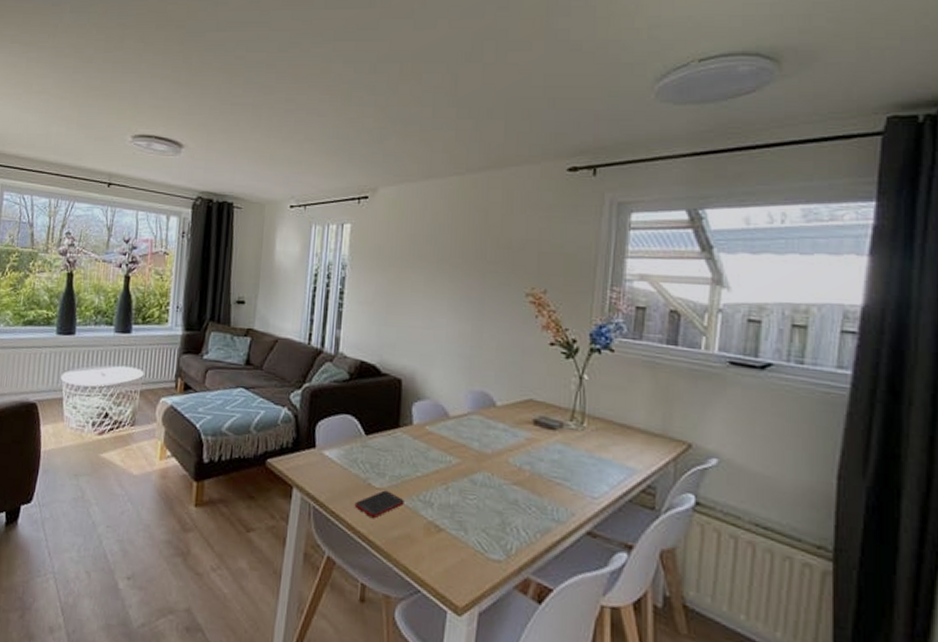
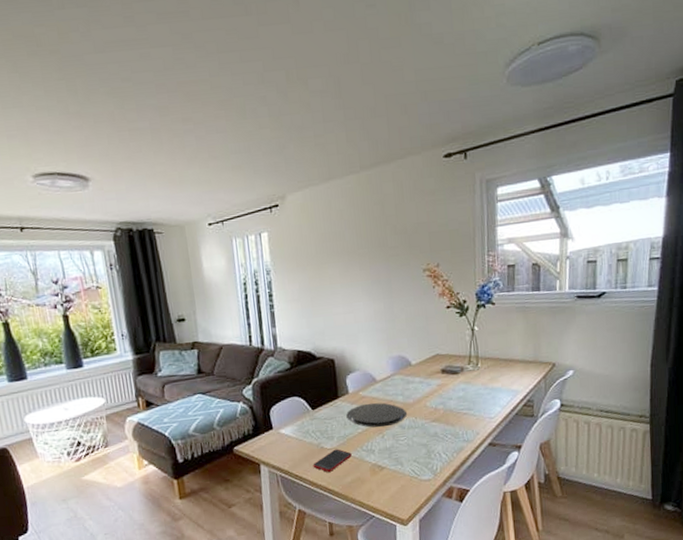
plate: none [405,441,483,477] -> present [346,402,408,428]

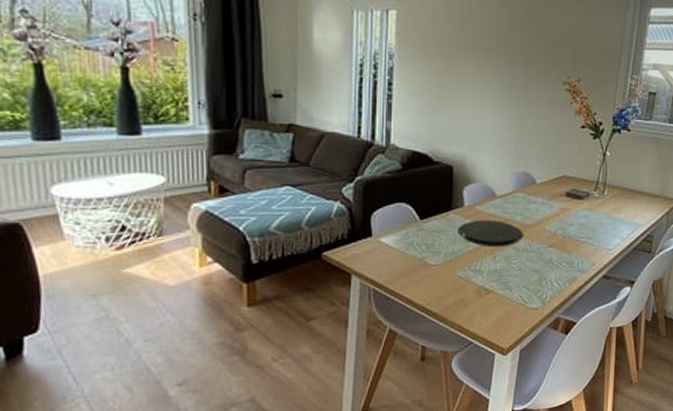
cell phone: present [313,449,352,473] -> none [412,266,458,292]

